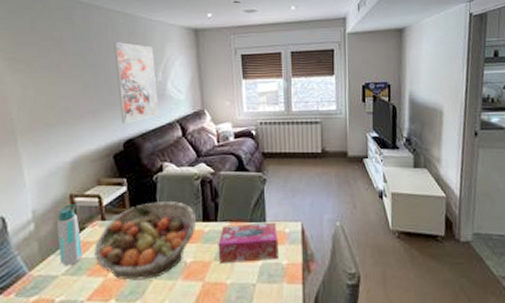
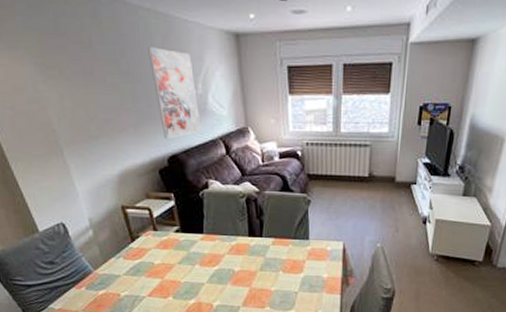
water bottle: present [57,204,84,266] -> none [113,214,141,268]
fruit basket: present [93,201,197,280] -> none [149,216,243,283]
tissue box: present [218,222,279,263] -> none [263,240,320,274]

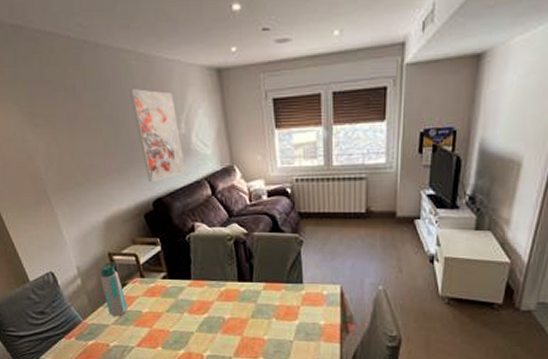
water bottle: none [113,214,141,268] -> present [100,262,129,317]

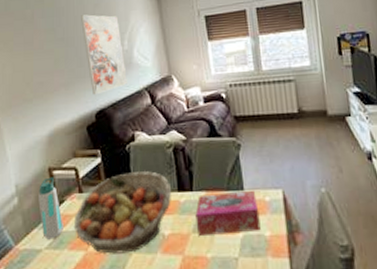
fruit basket: none [137,261,232,332] -> present [73,171,172,254]
tissue box: none [254,284,316,321] -> present [195,190,261,236]

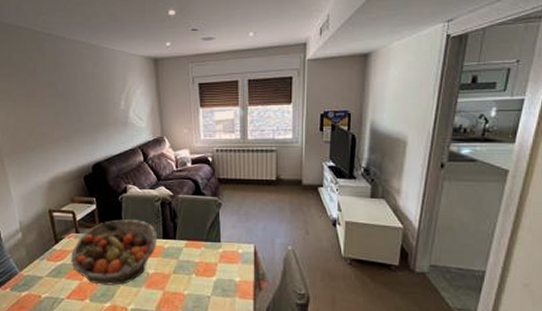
water bottle: present [38,177,65,240] -> none [40,218,63,269]
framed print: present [81,14,127,95] -> none [81,72,122,149]
tissue box: present [195,190,261,236] -> none [177,243,232,277]

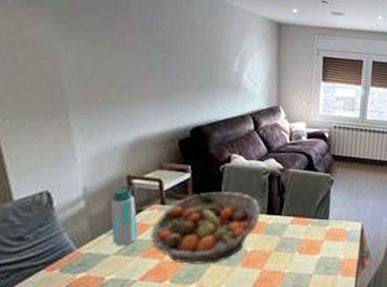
water bottle: none [40,218,63,269] -> present [110,185,140,246]

